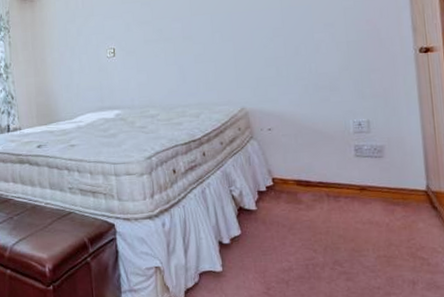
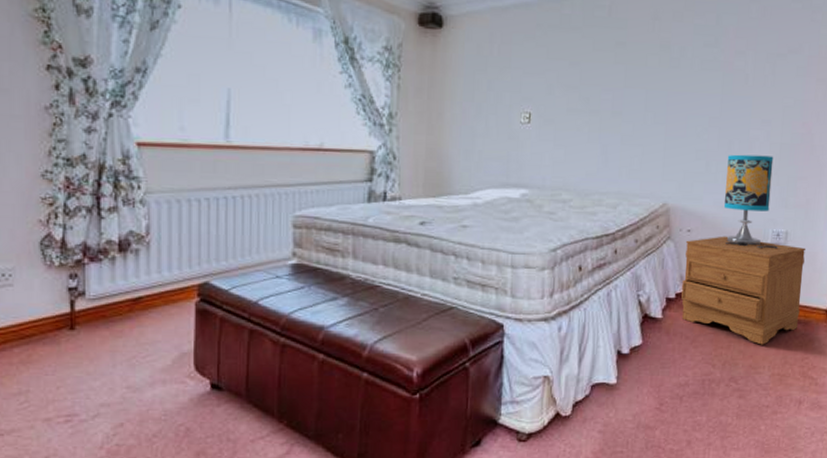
nightstand: none [268,130,397,229] -> present [681,236,805,345]
table lamp: none [295,54,362,139] -> present [723,154,778,249]

